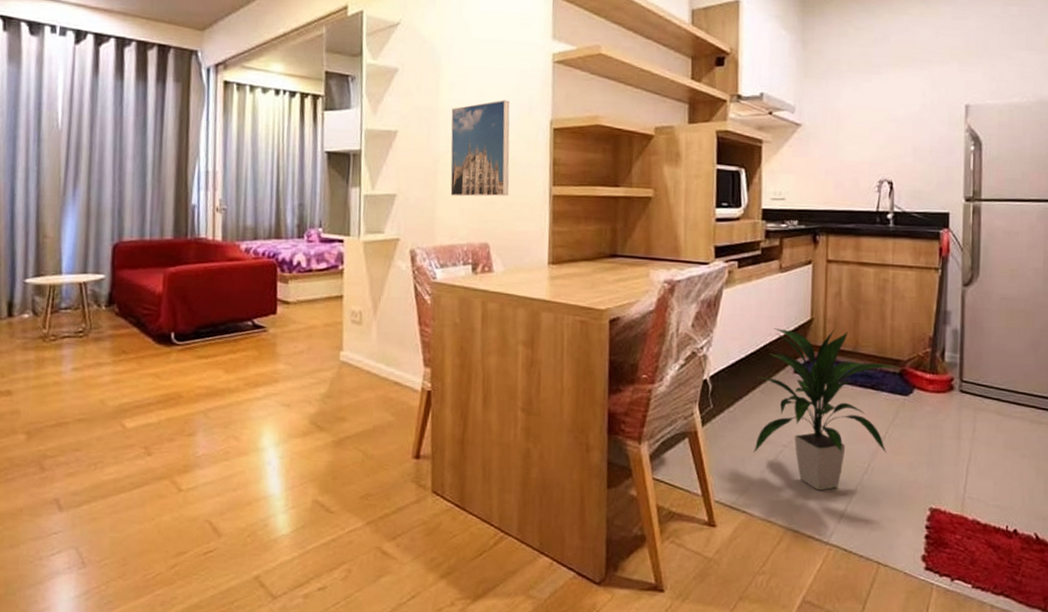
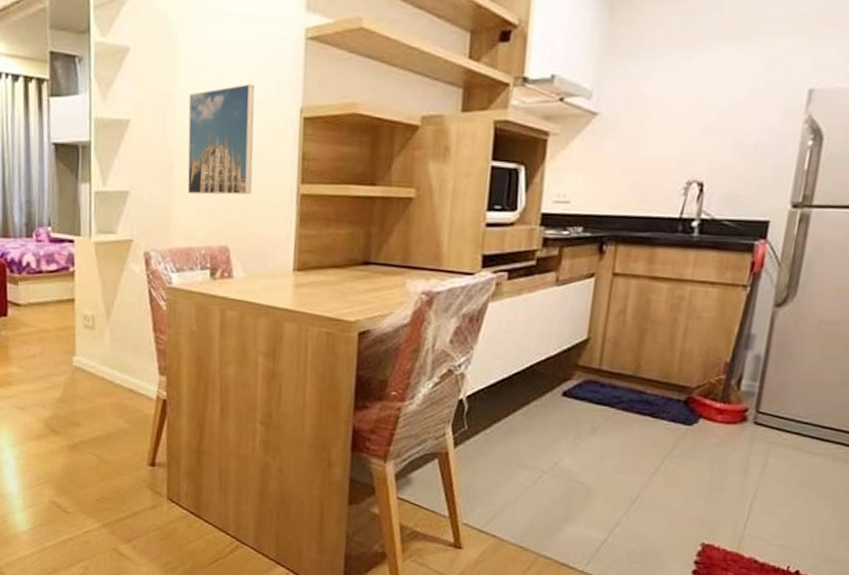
indoor plant: present [753,327,899,491] -> none [509,347,685,520]

